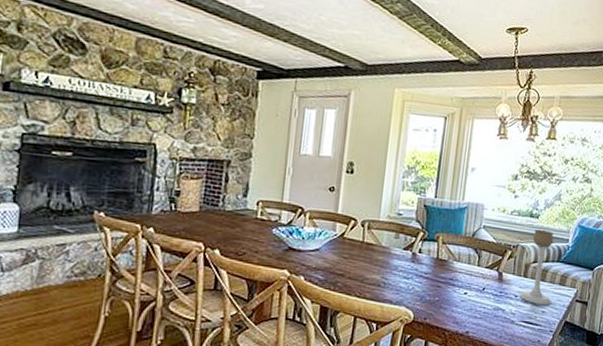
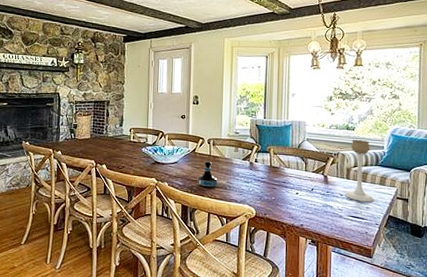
tequila bottle: none [343,249,370,285] -> present [197,161,218,188]

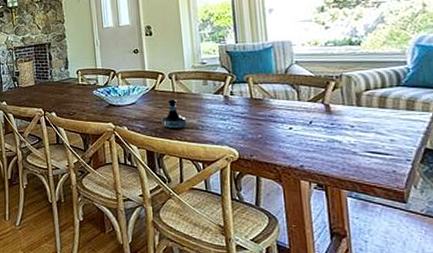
candle holder: present [344,139,374,203] -> none [356,55,400,134]

